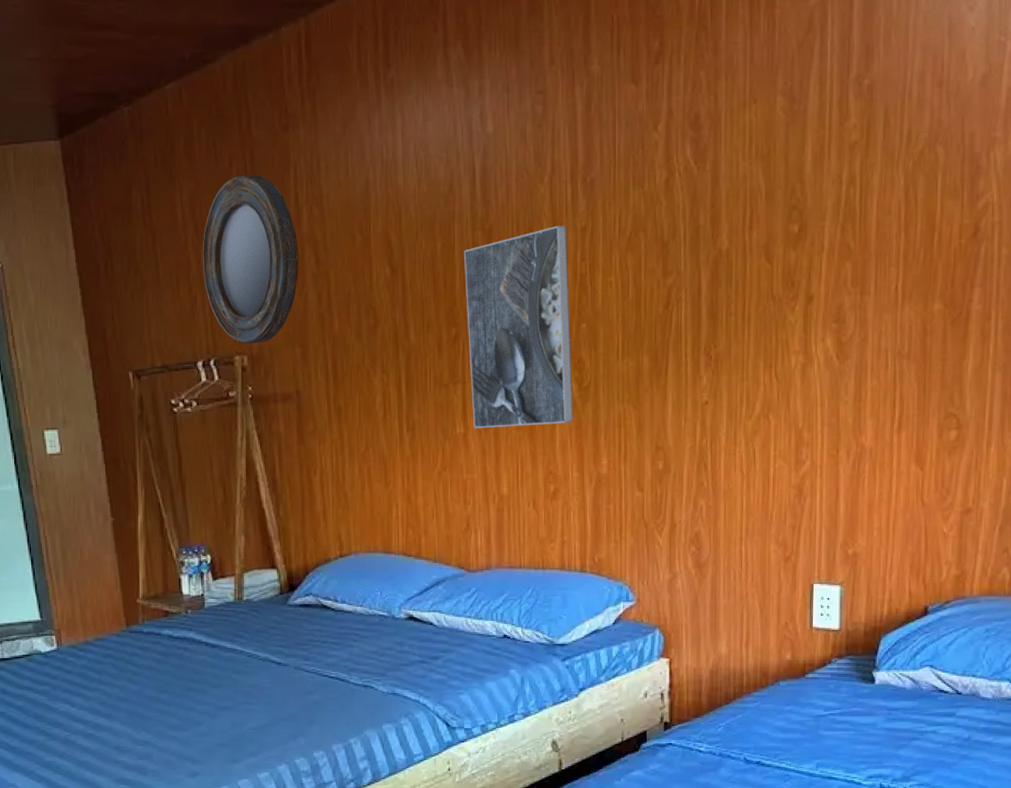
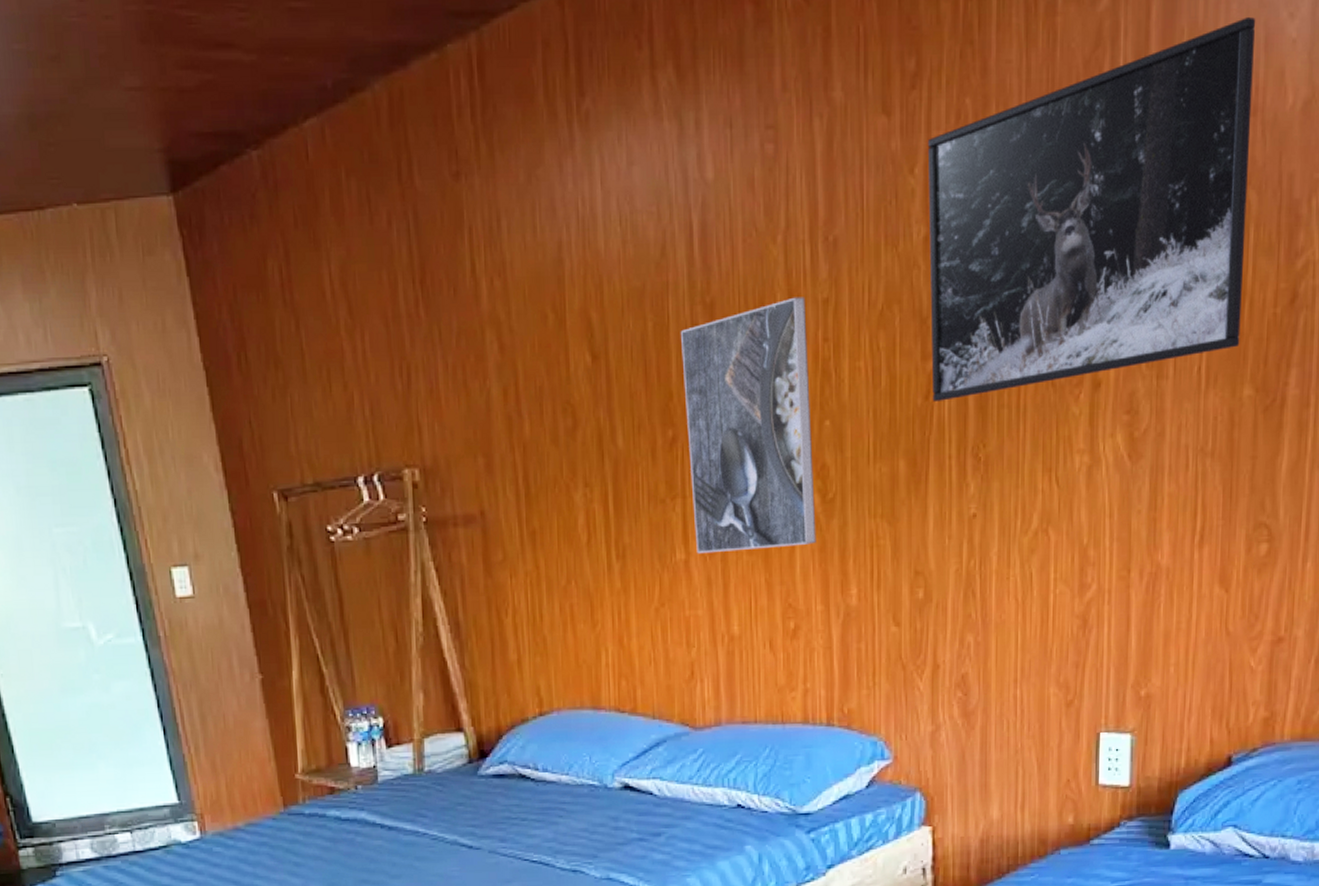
home mirror: present [203,175,299,344] -> none [358,237,479,453]
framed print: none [668,10,941,310] -> present [927,17,1256,401]

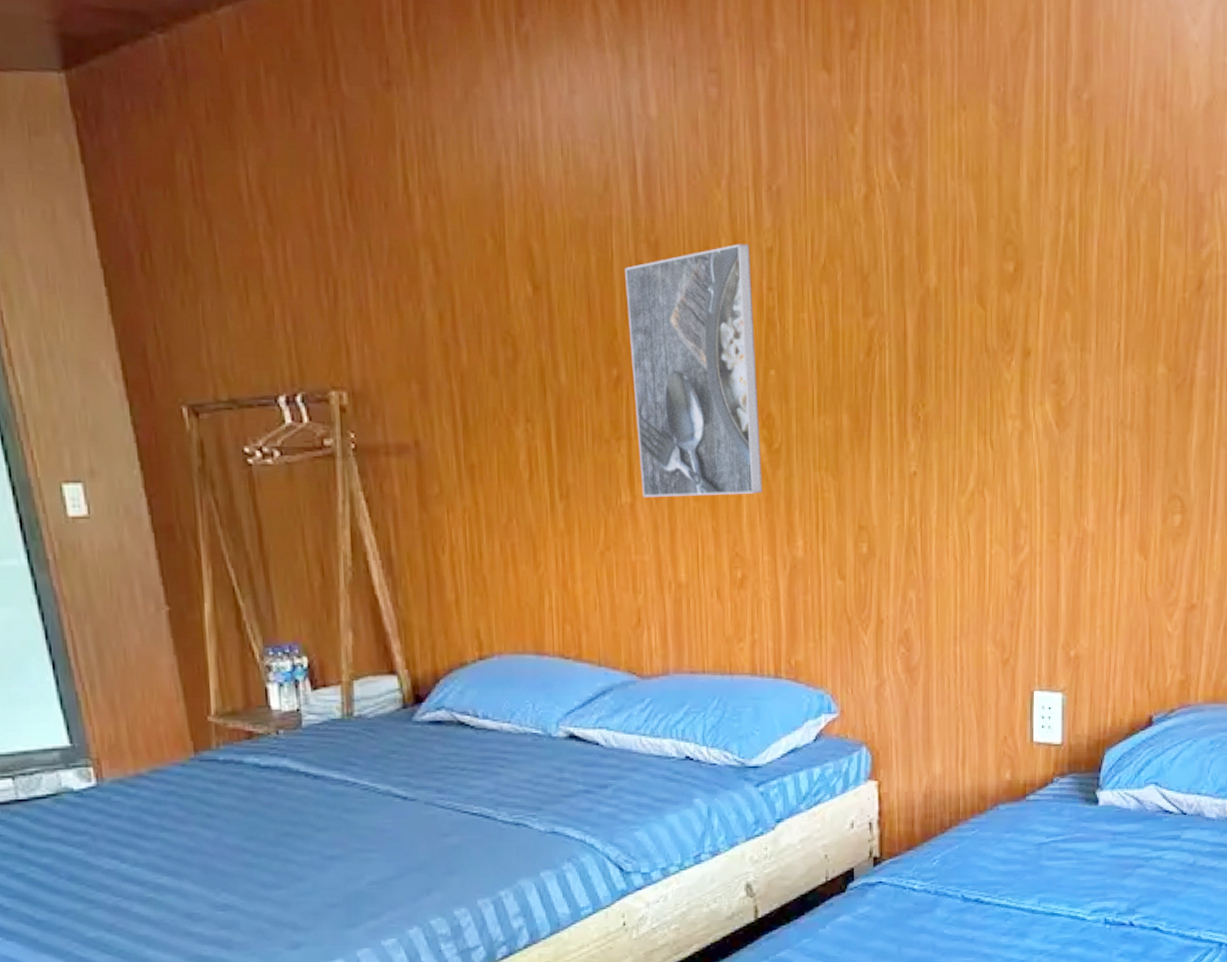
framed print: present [927,17,1256,401] -> none [866,17,1164,359]

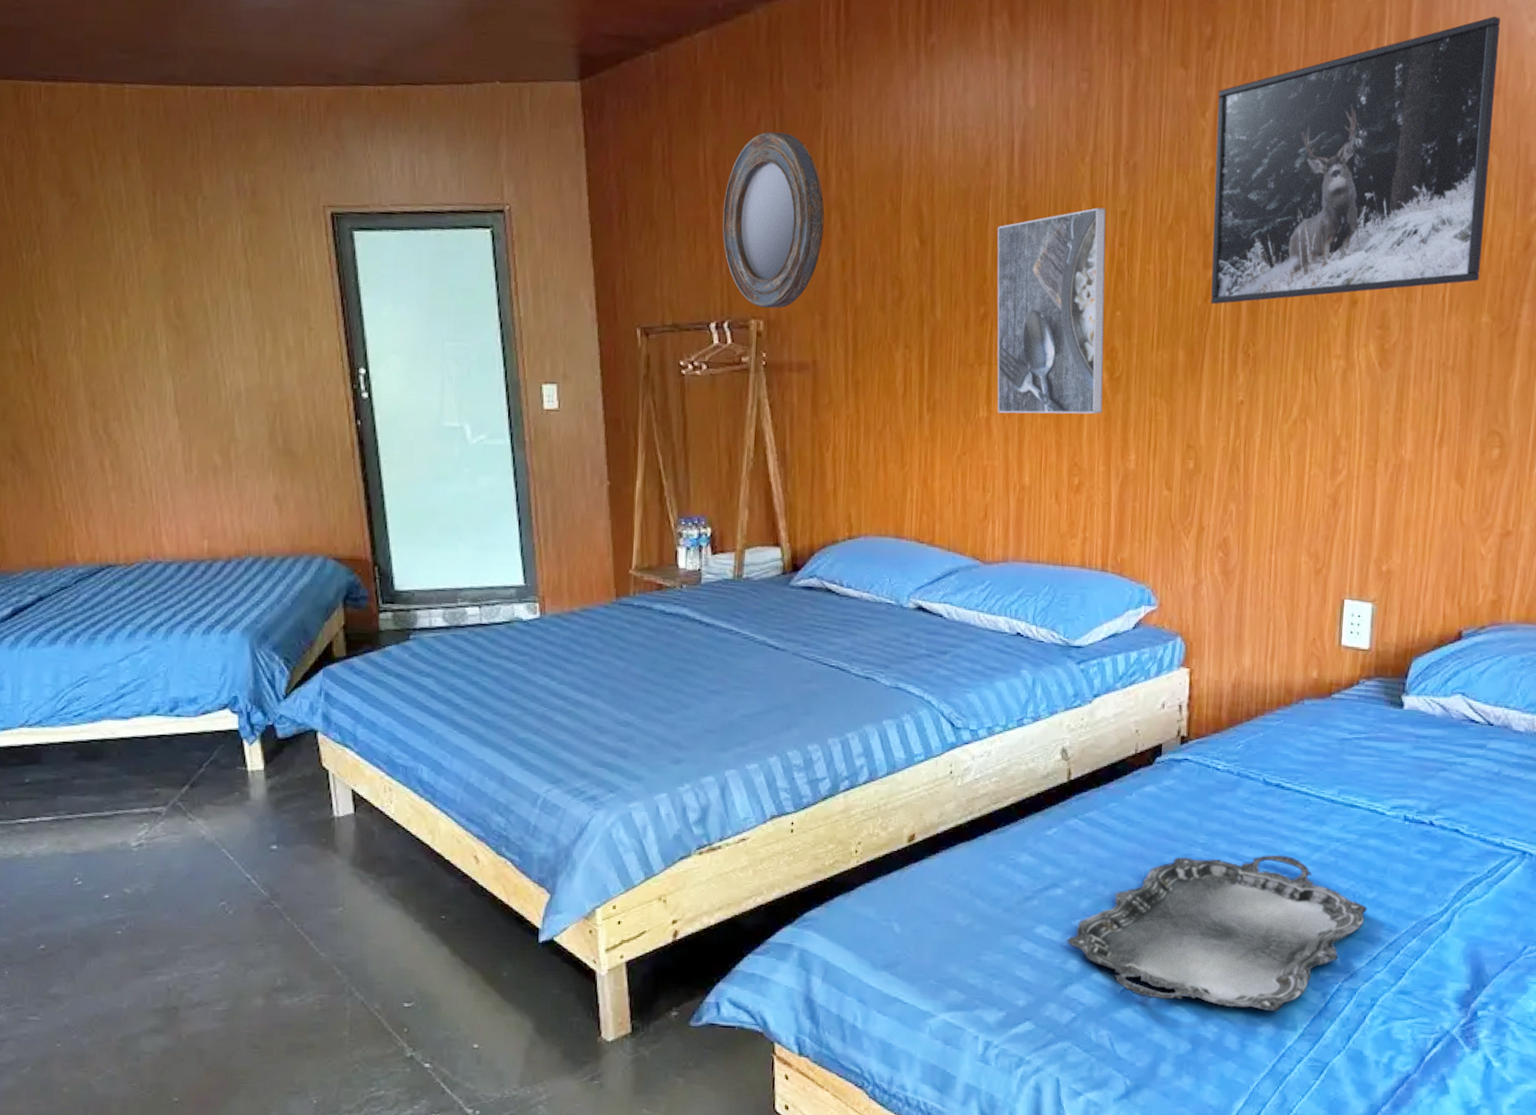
home mirror: none [279,144,412,376] -> present [722,132,825,308]
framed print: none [866,17,1164,359] -> present [1211,16,1501,304]

